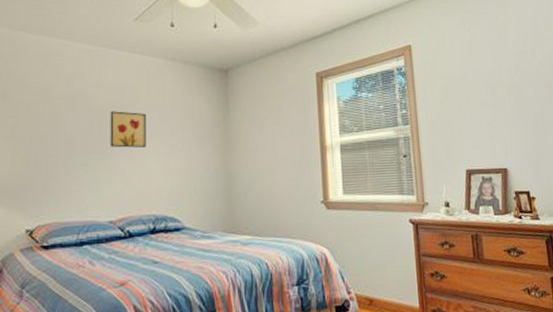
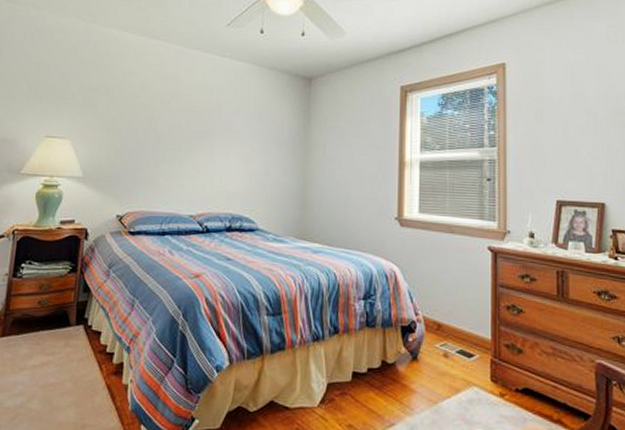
wall art: present [110,111,146,148] -> none [196,111,231,148]

